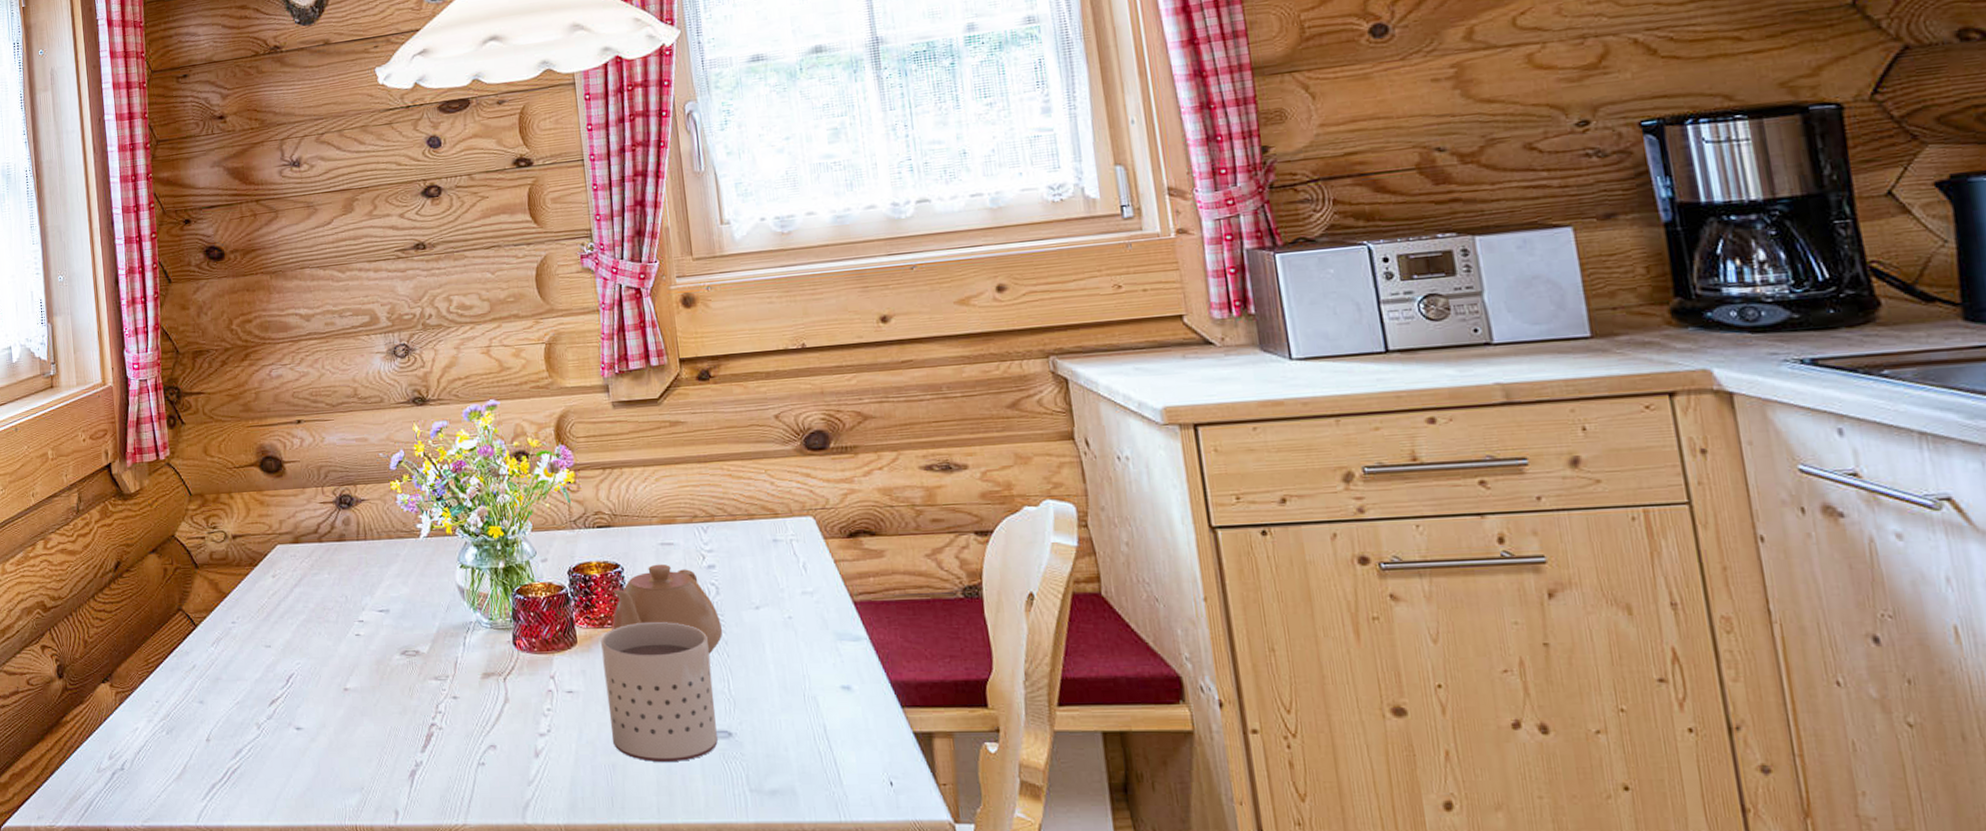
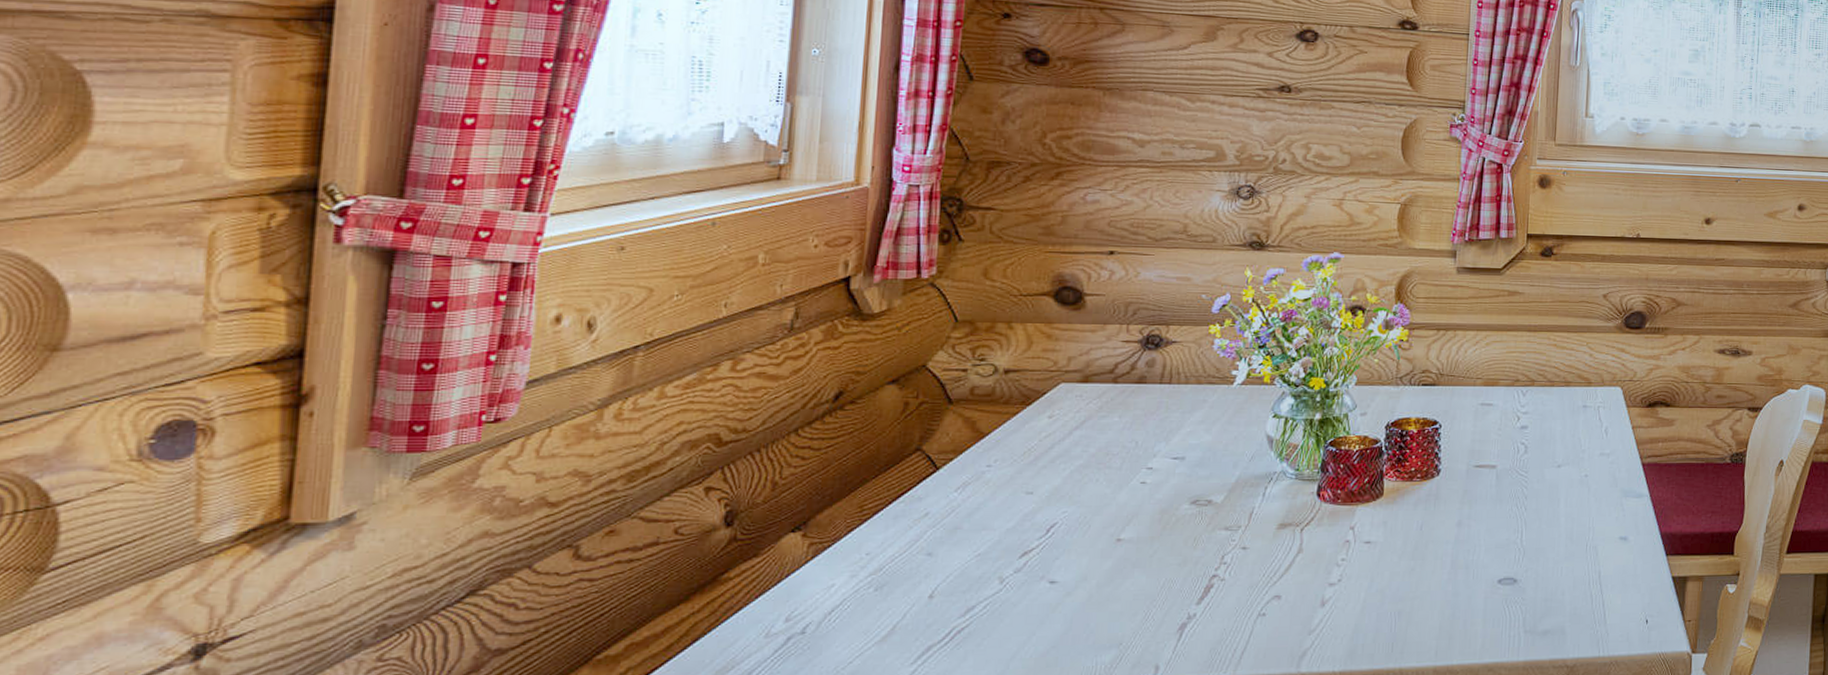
mug: present [601,621,718,762] -> none [1403,476,1510,608]
teapot: present [611,564,723,654] -> none [1420,422,1525,508]

